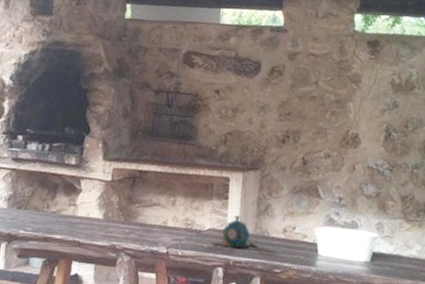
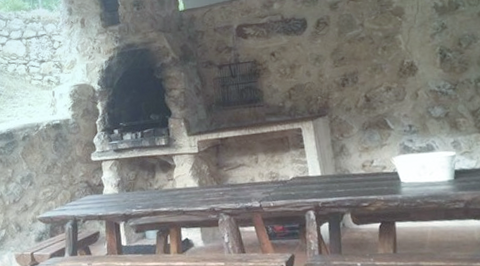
teapot: present [211,215,257,250] -> none [298,161,341,193]

